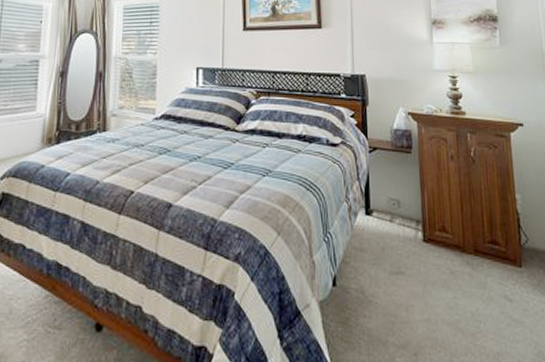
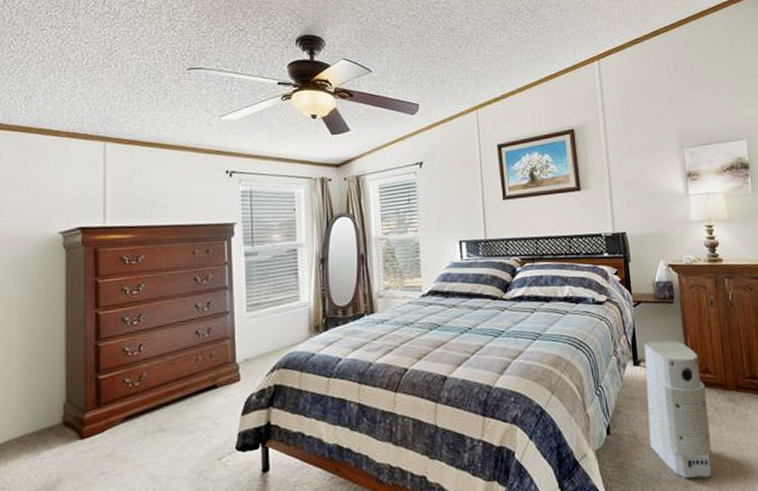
air purifier: none [377,192,446,347] -> present [643,340,712,478]

